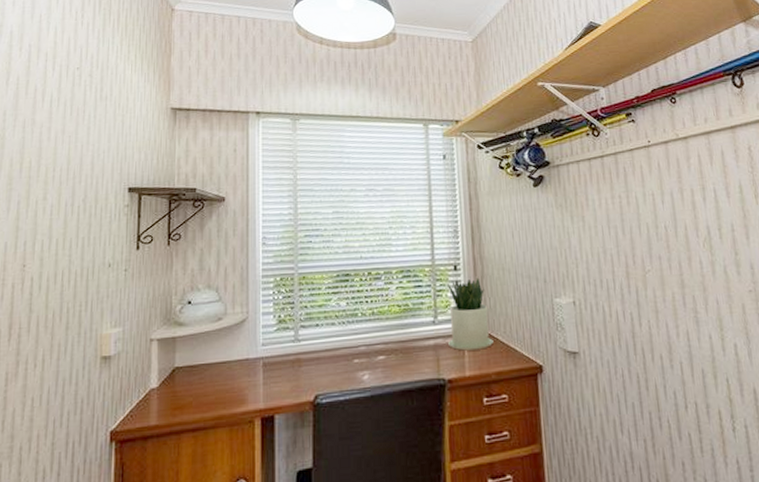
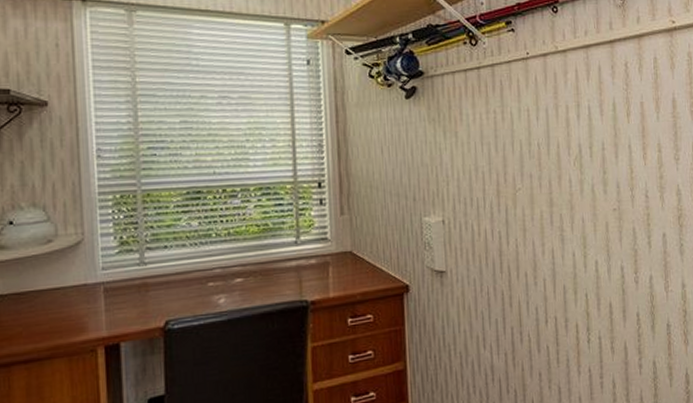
planter: present [446,277,494,351] -> none [309,195,359,272]

